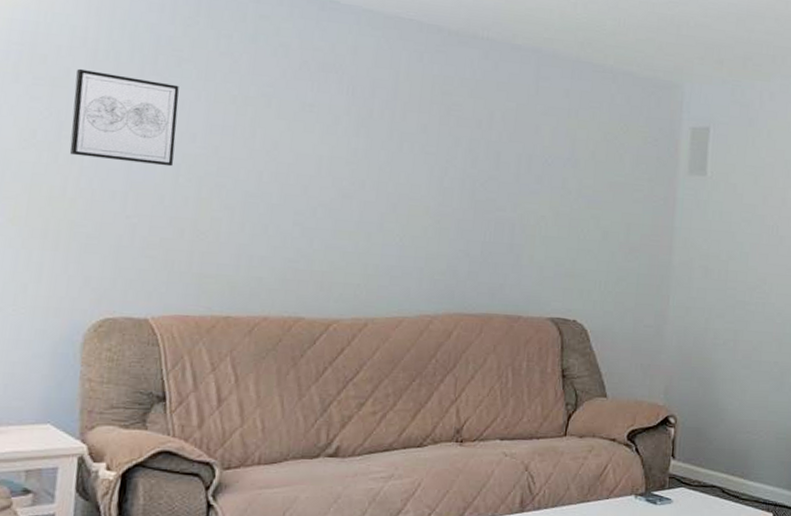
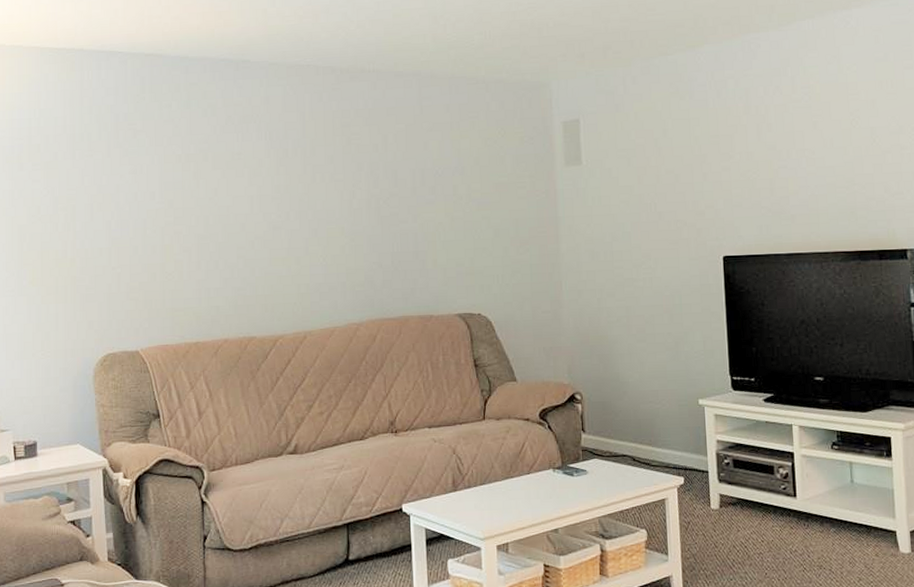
wall art: present [69,68,179,167] -> none [62,151,141,223]

